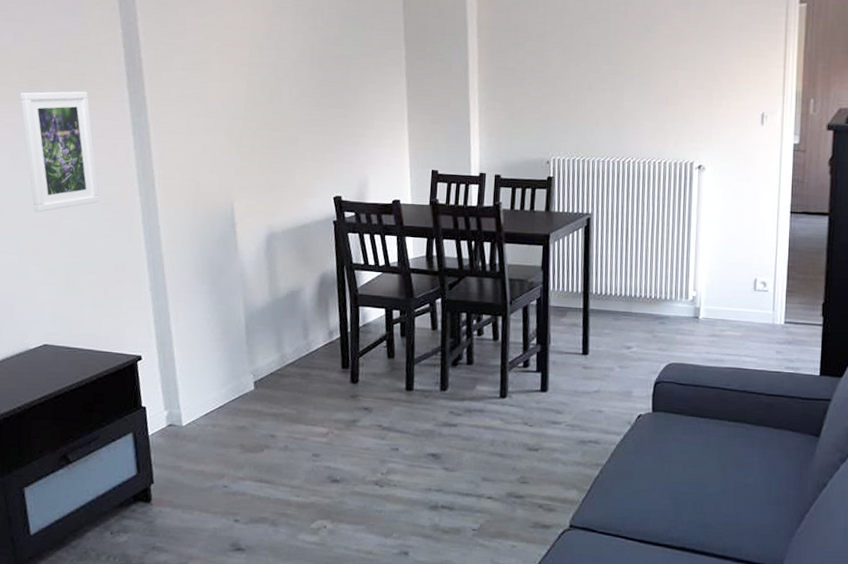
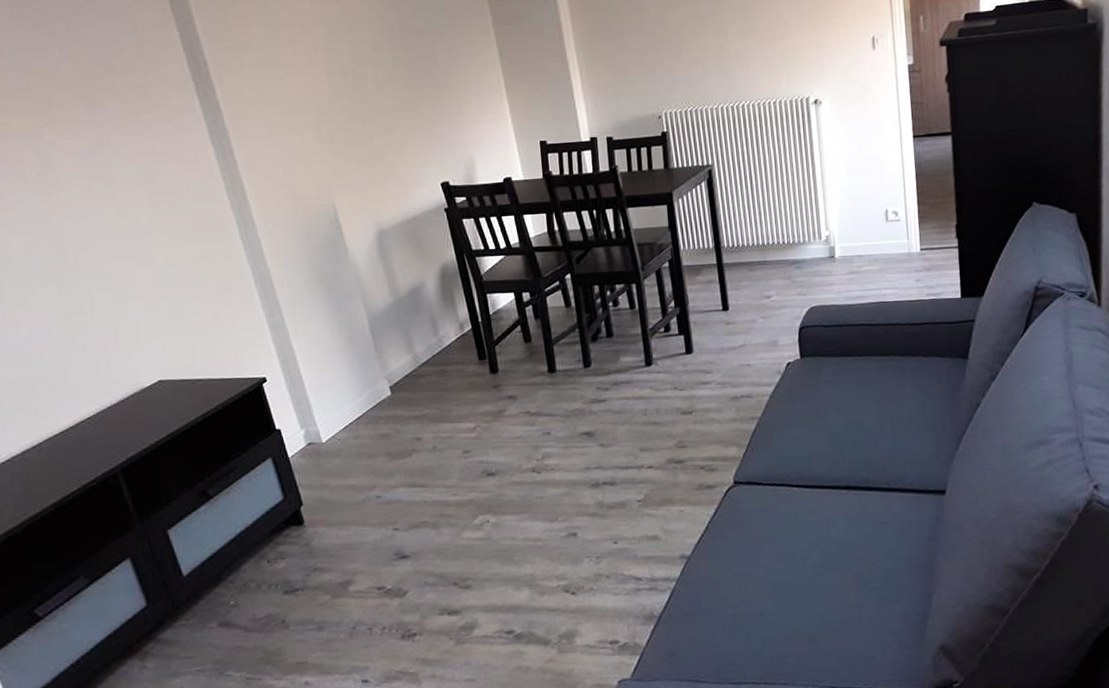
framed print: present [20,91,99,212] -> none [79,104,189,242]

